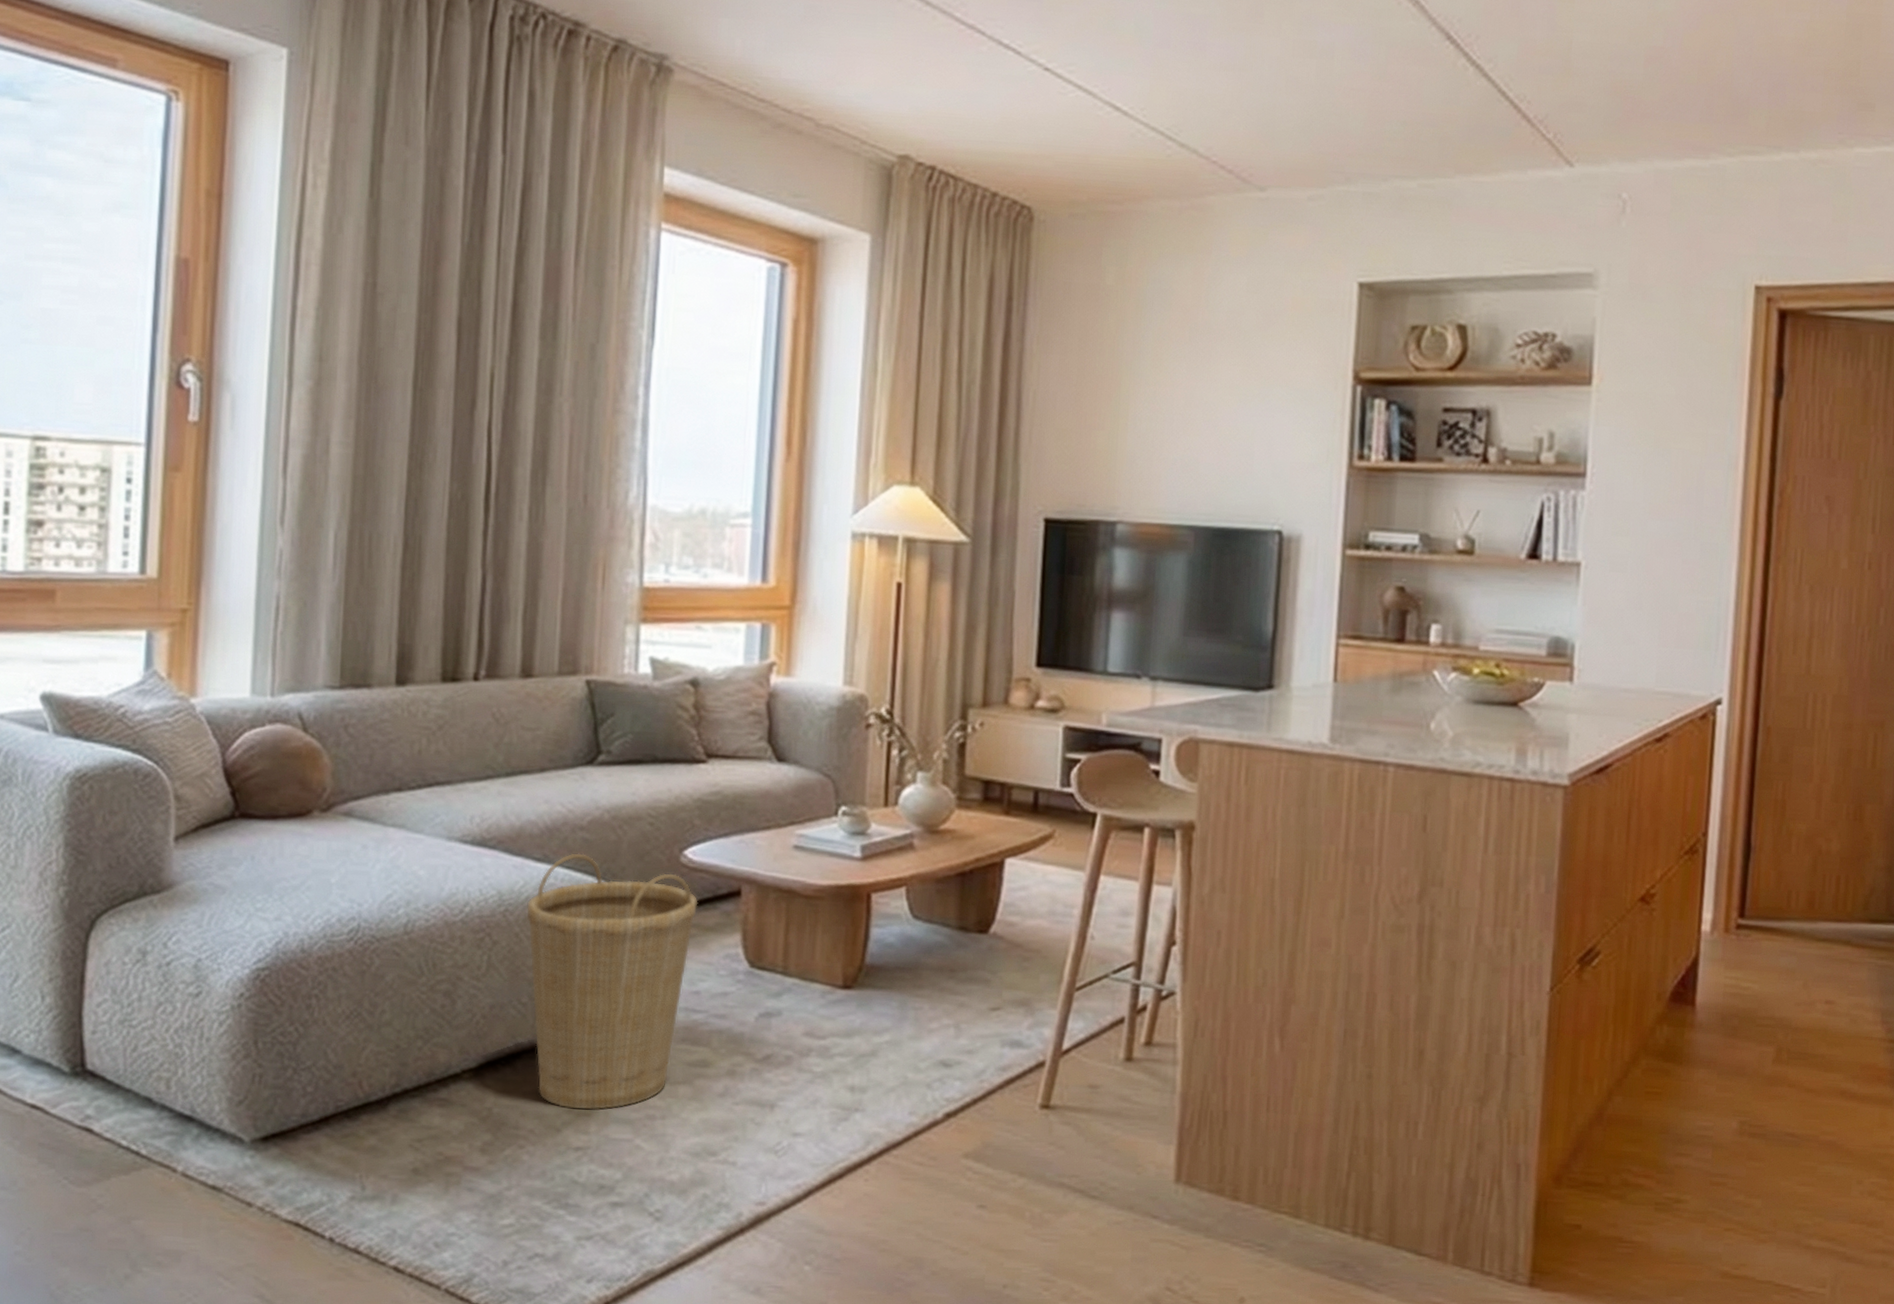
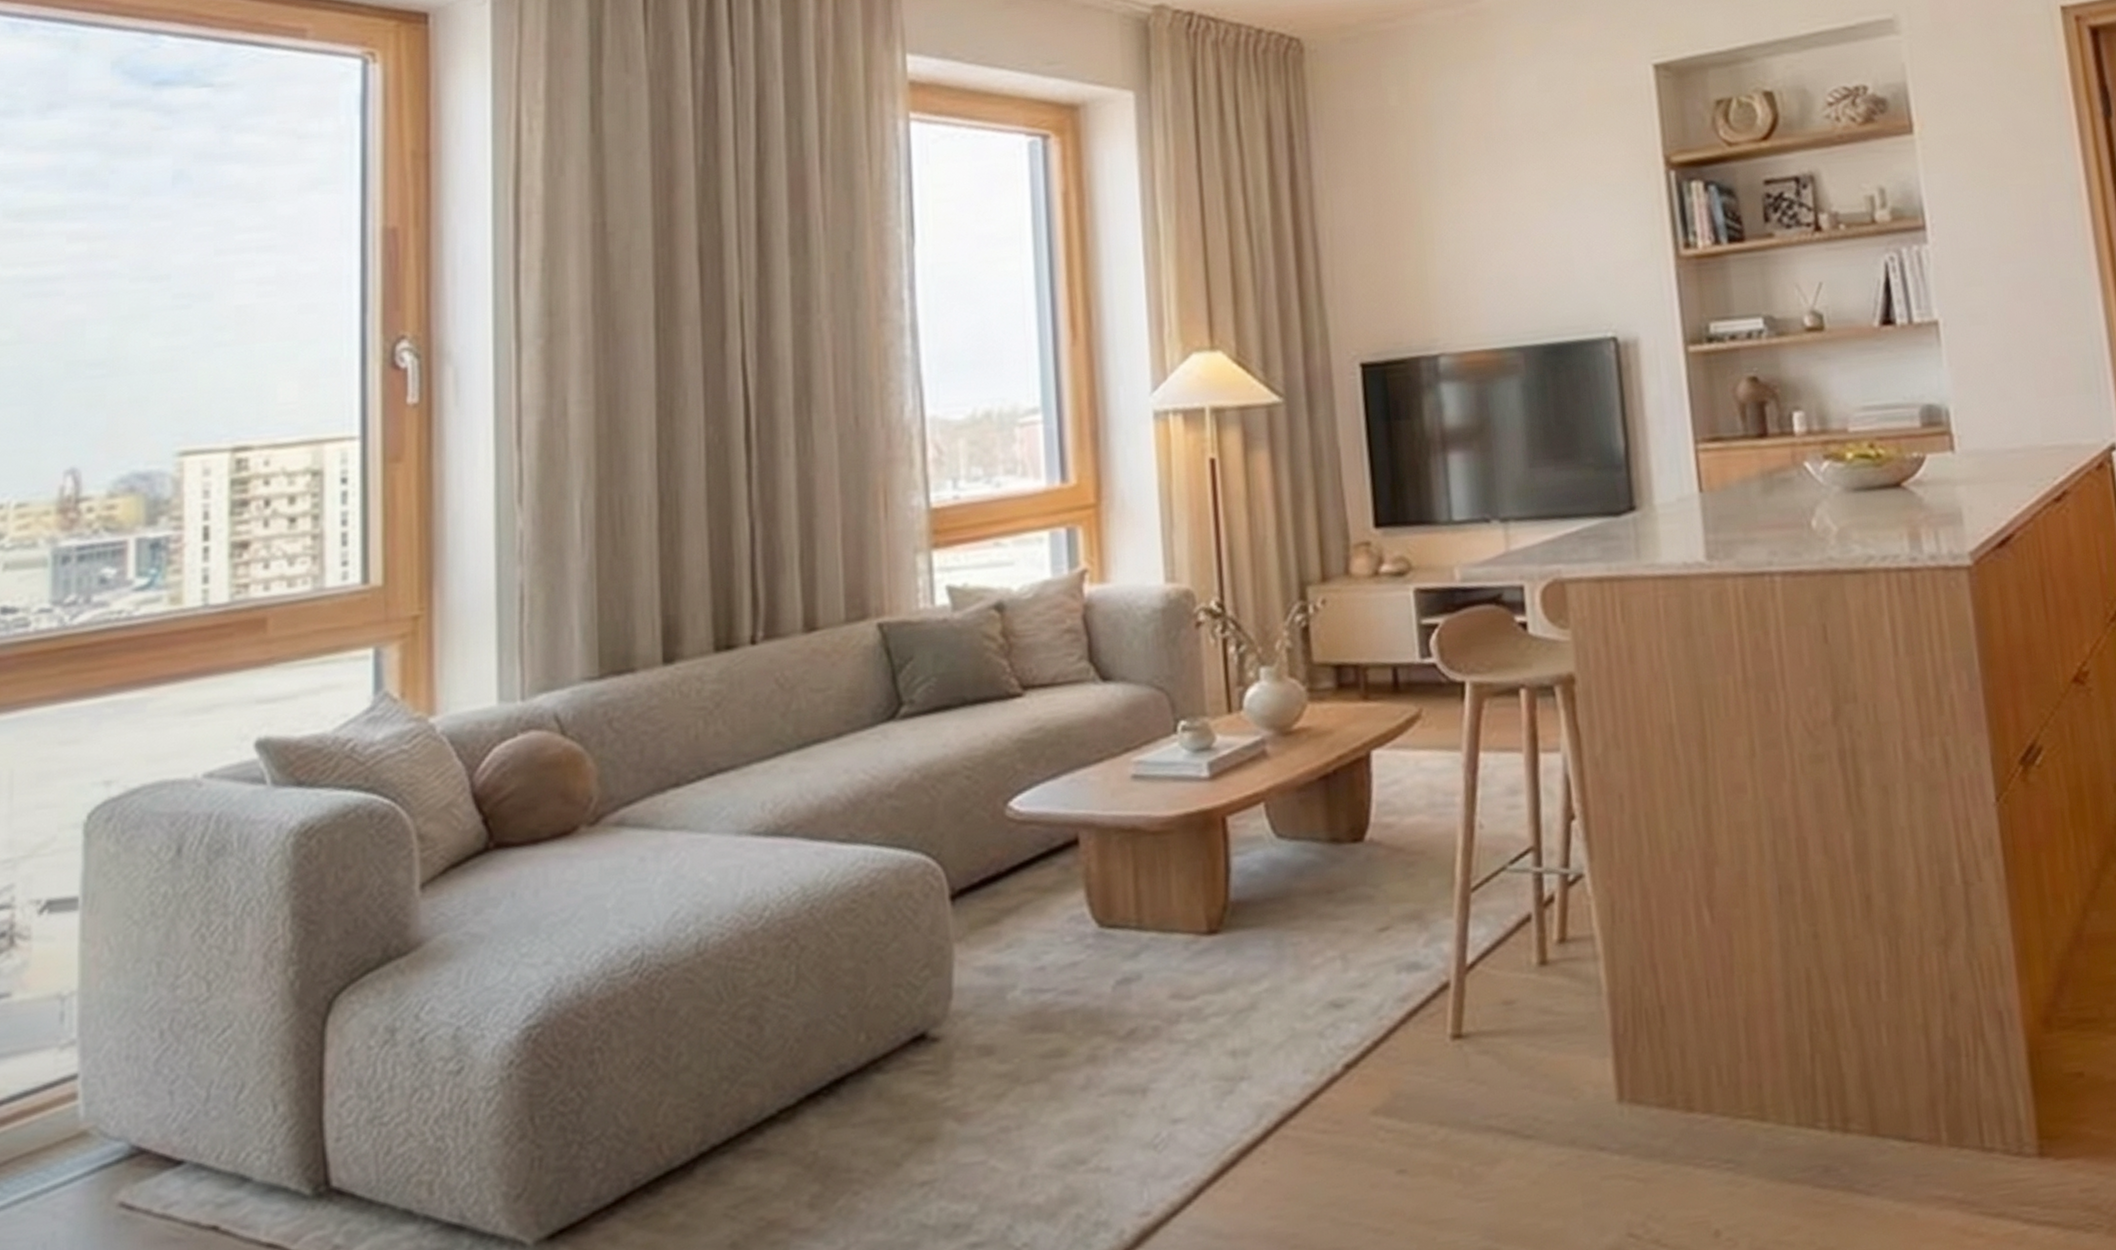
basket: present [527,853,697,1110] -> none [835,825,1031,1136]

